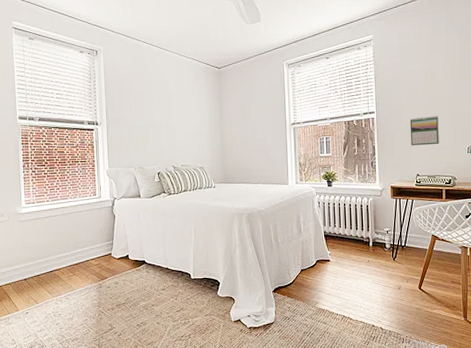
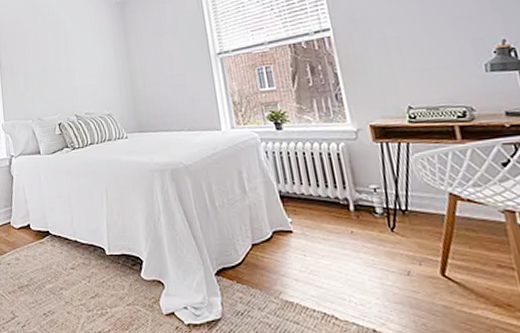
calendar: present [409,116,439,146] -> none [384,25,437,69]

